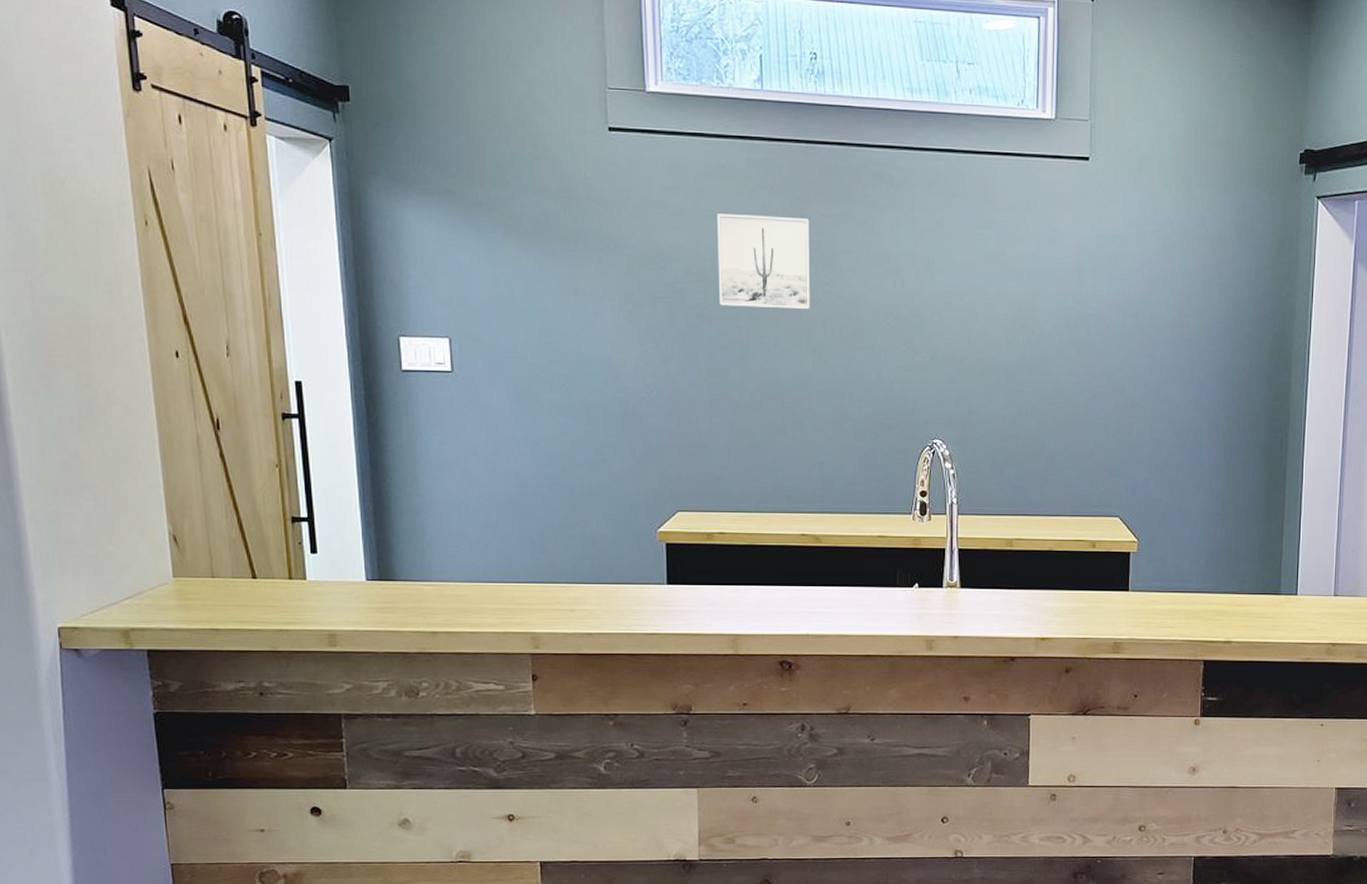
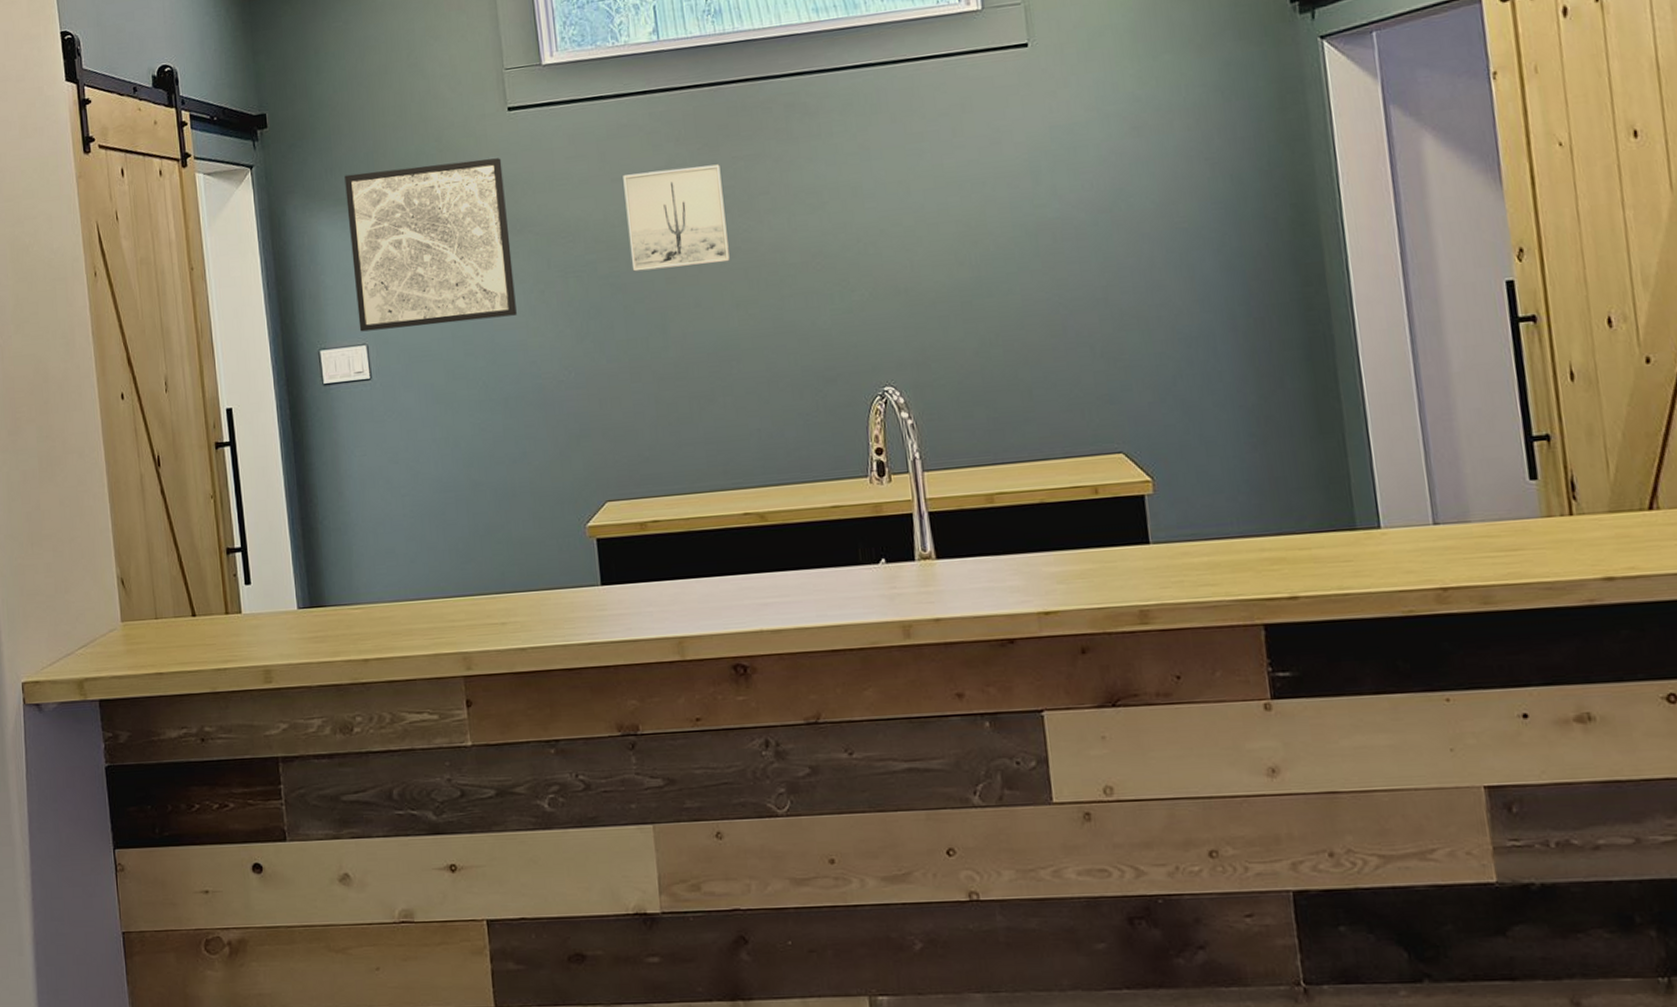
wall art: none [433,165,604,330] -> present [344,158,517,332]

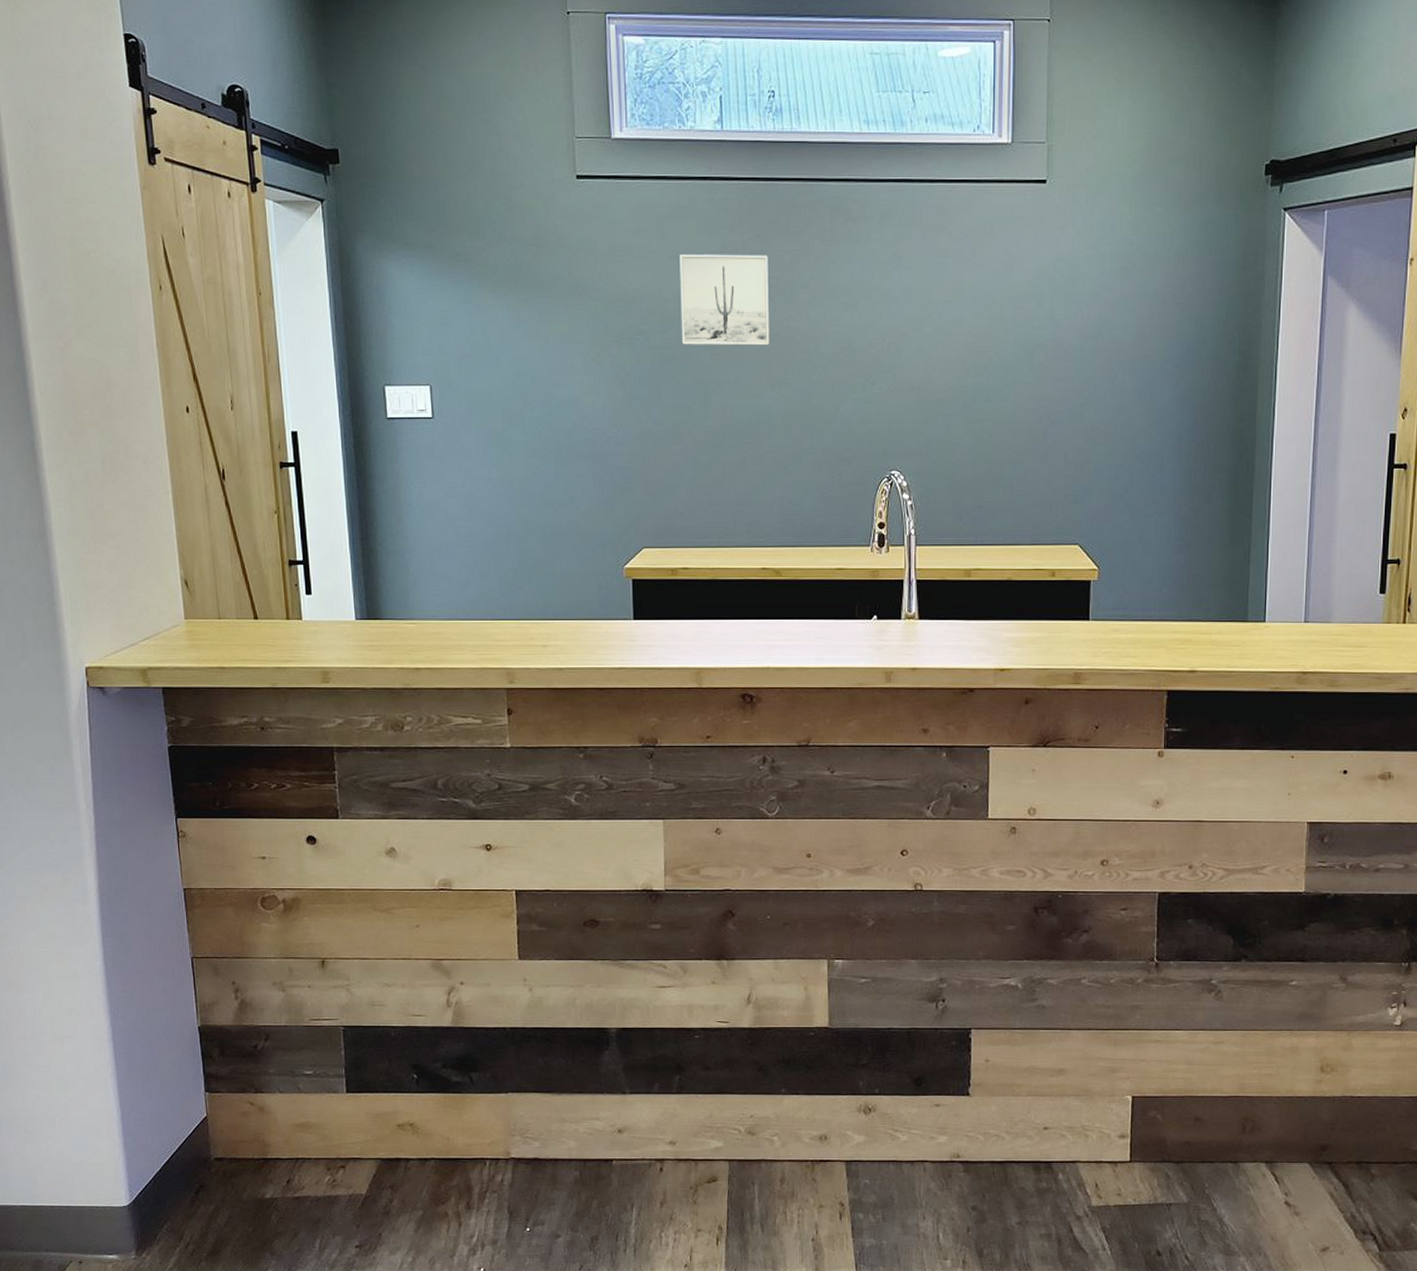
wall art: present [344,158,517,332] -> none [415,220,573,374]

